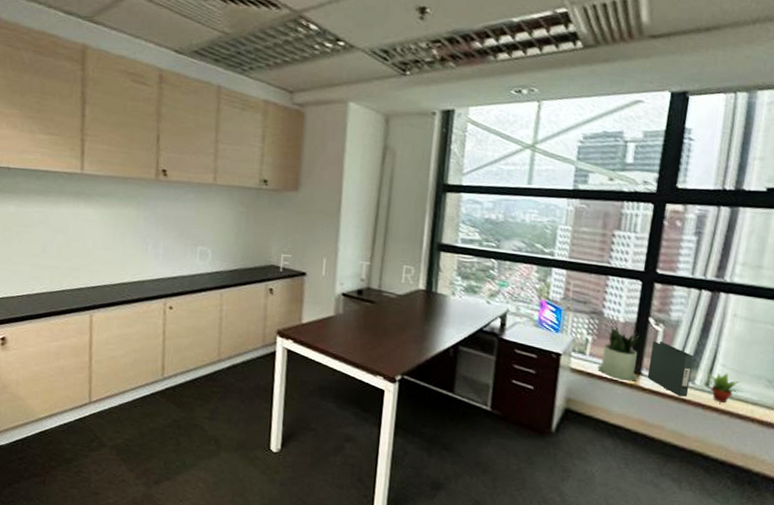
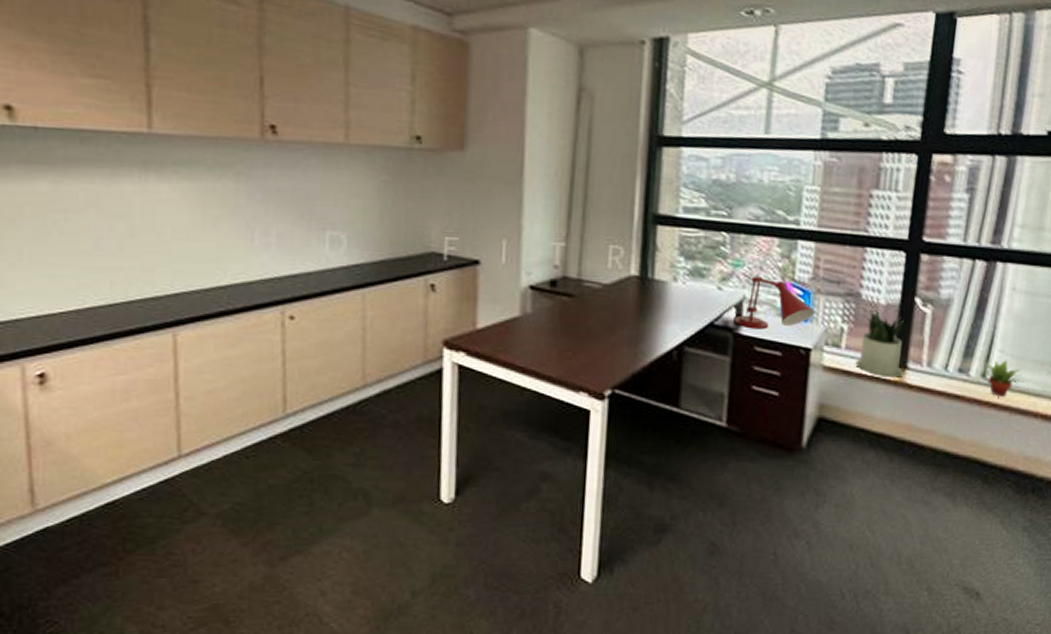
desk lamp: none [499,294,565,336] -> present [734,276,815,330]
binder: present [647,340,693,397] -> none [914,325,967,394]

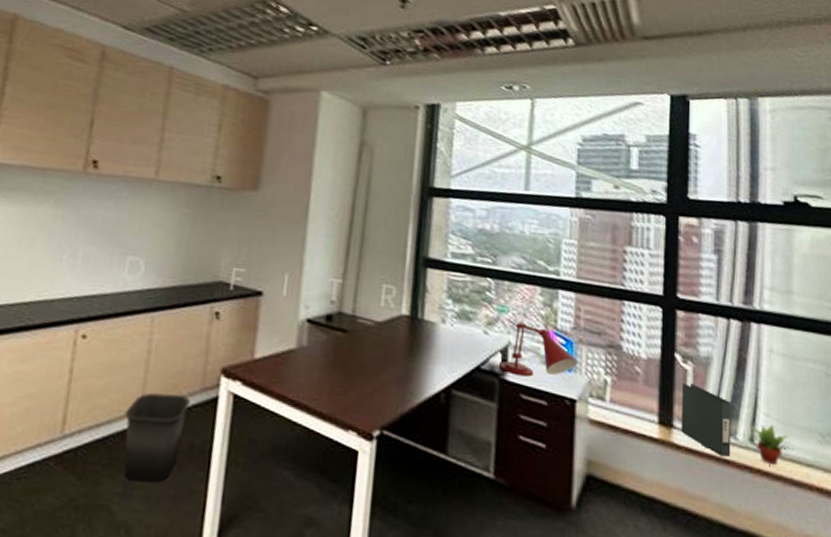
waste bin: none [347,369,413,452] -> present [123,393,190,483]
planter: present [855,309,904,379] -> none [621,363,669,438]
binder: none [914,325,967,394] -> present [681,382,731,458]

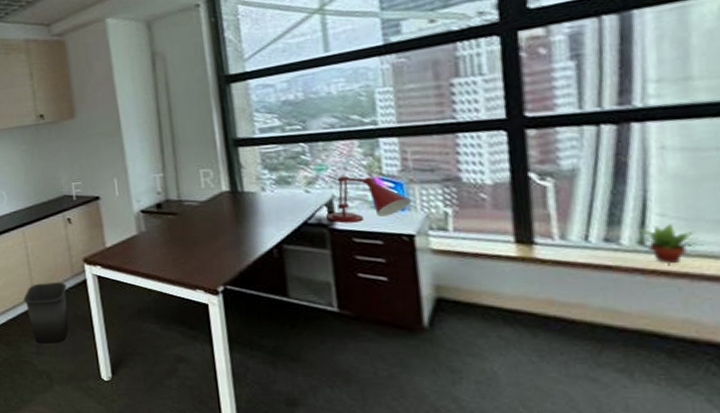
binder: present [681,382,731,458] -> none [541,198,614,265]

